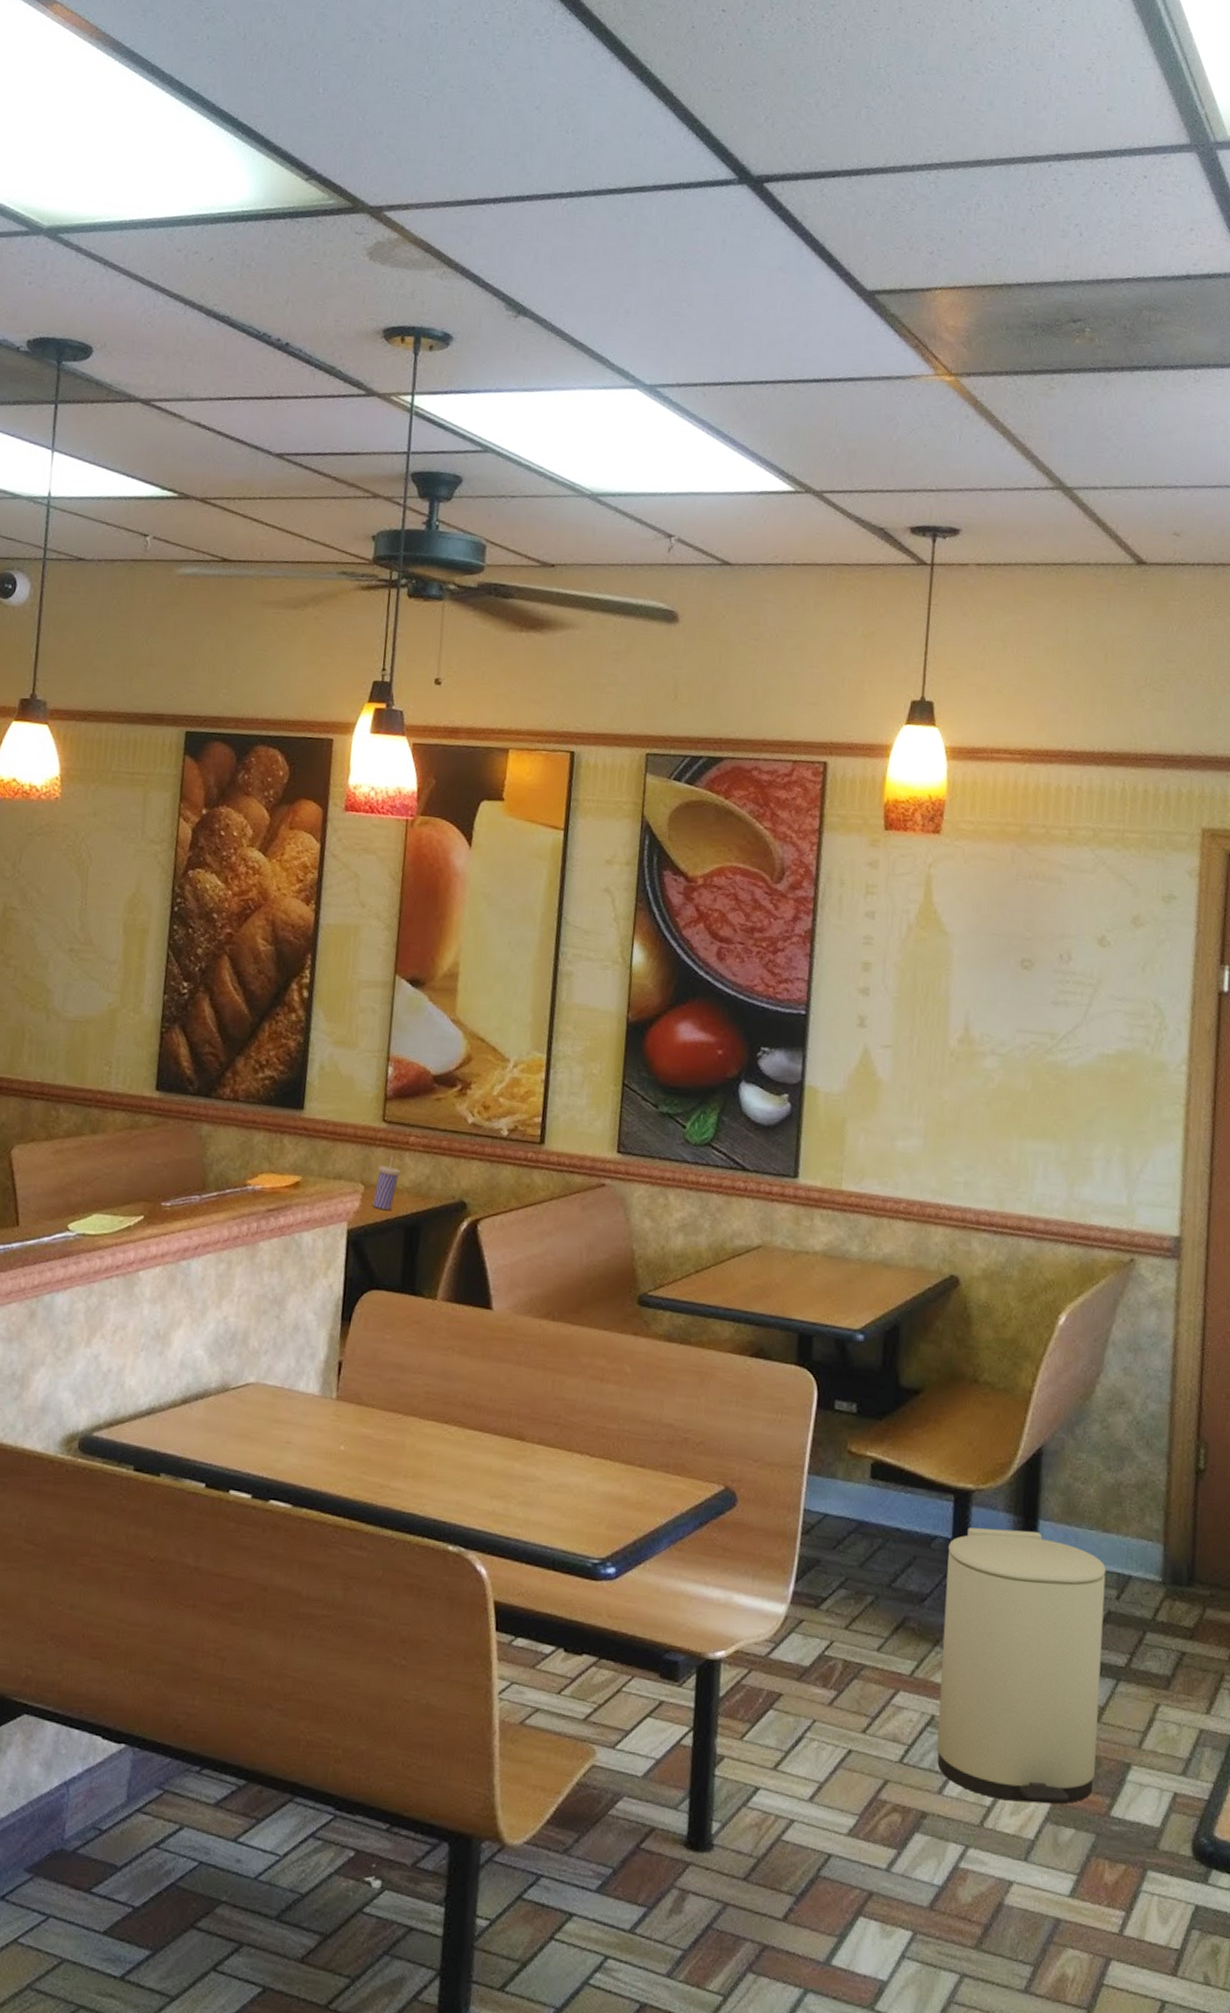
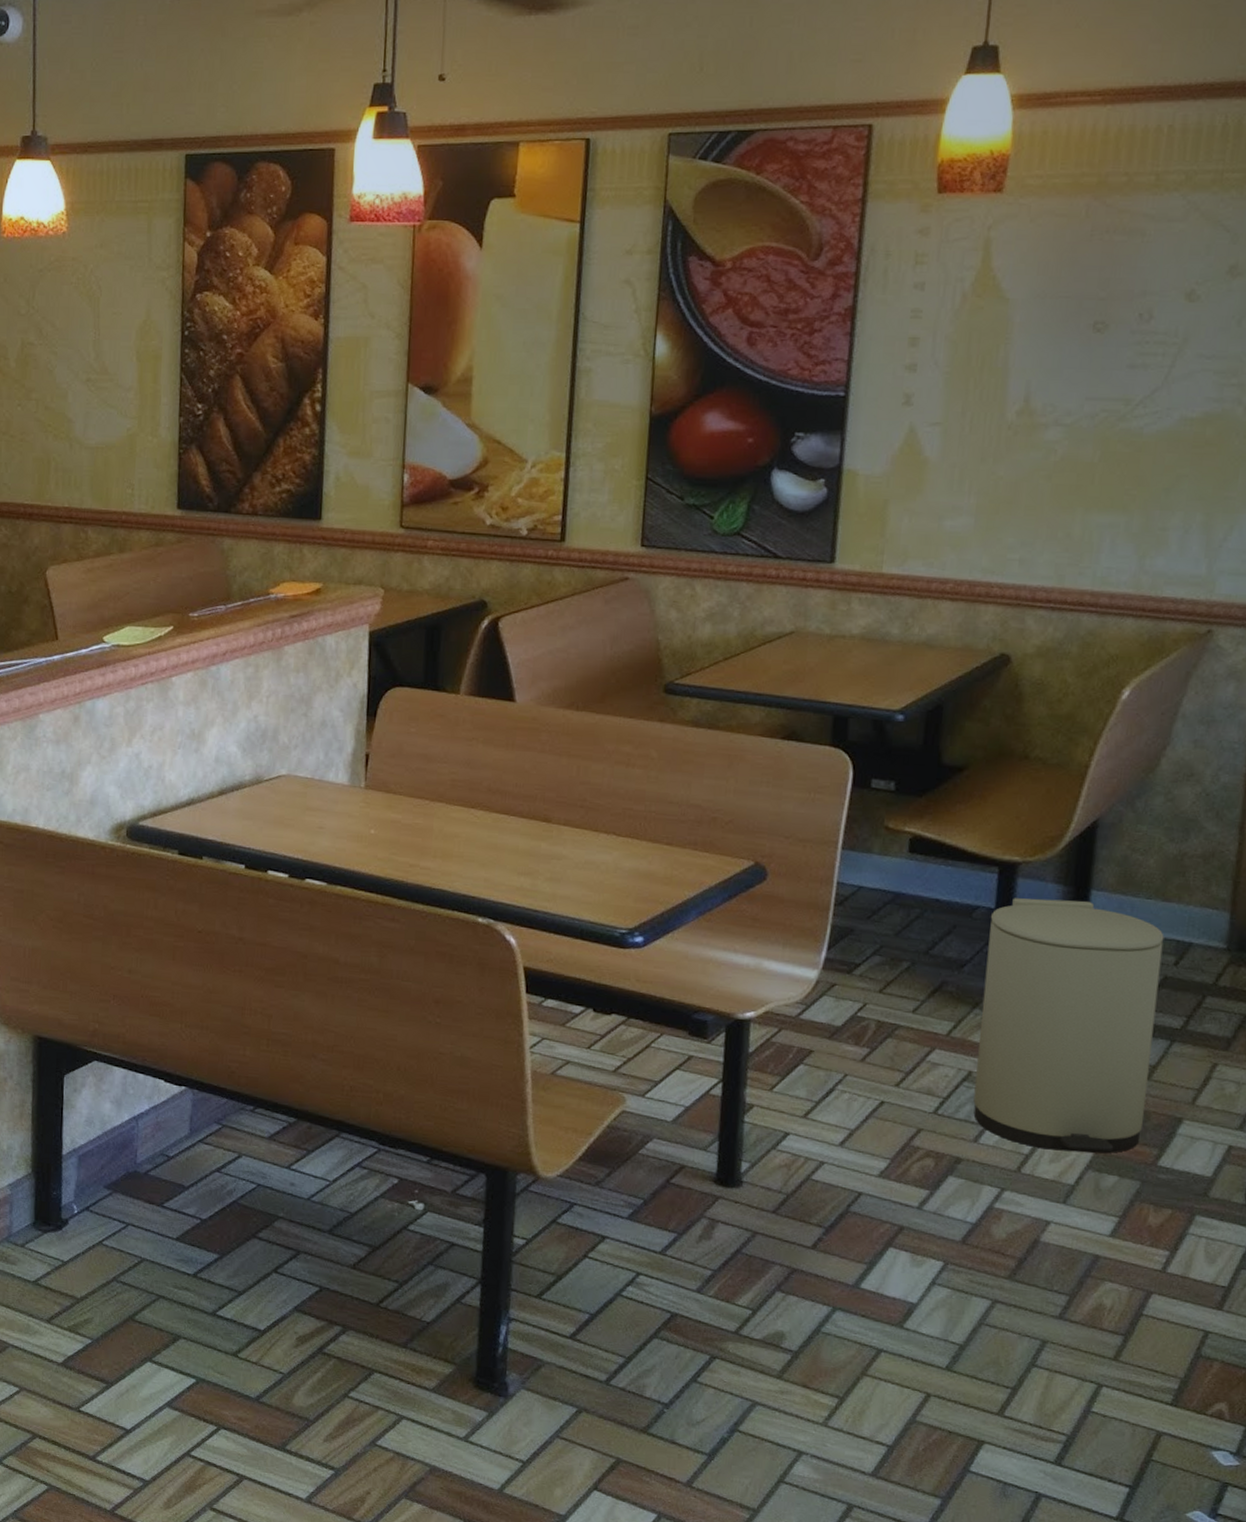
beverage cup: present [372,1157,402,1210] -> none [393,561,421,611]

